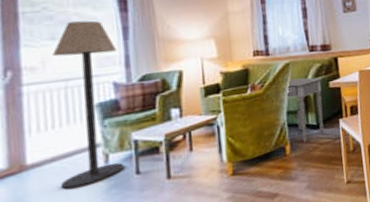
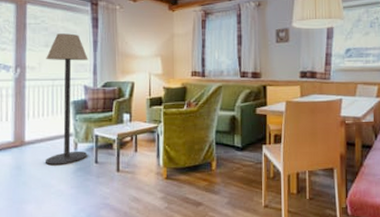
side table: present [287,77,325,142] -> none [217,100,250,161]

